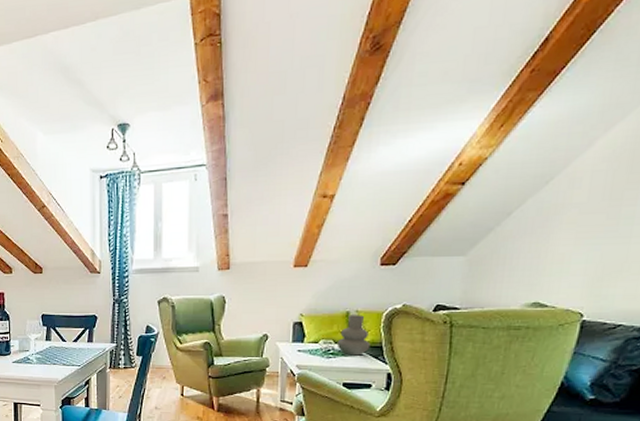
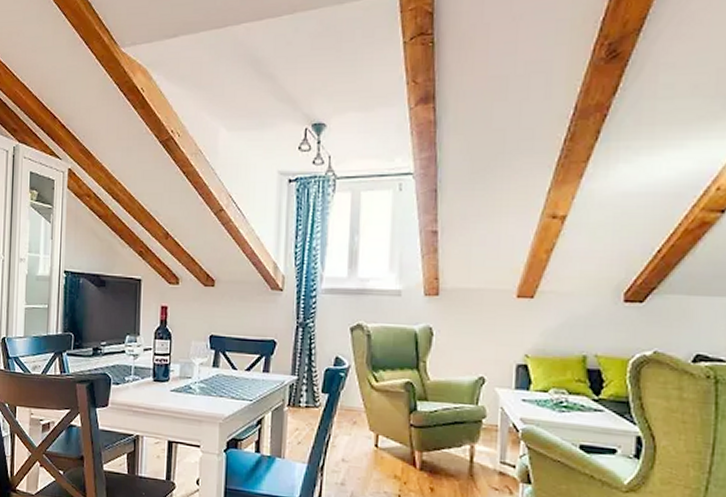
vase: present [336,315,371,356] -> none [571,360,614,412]

